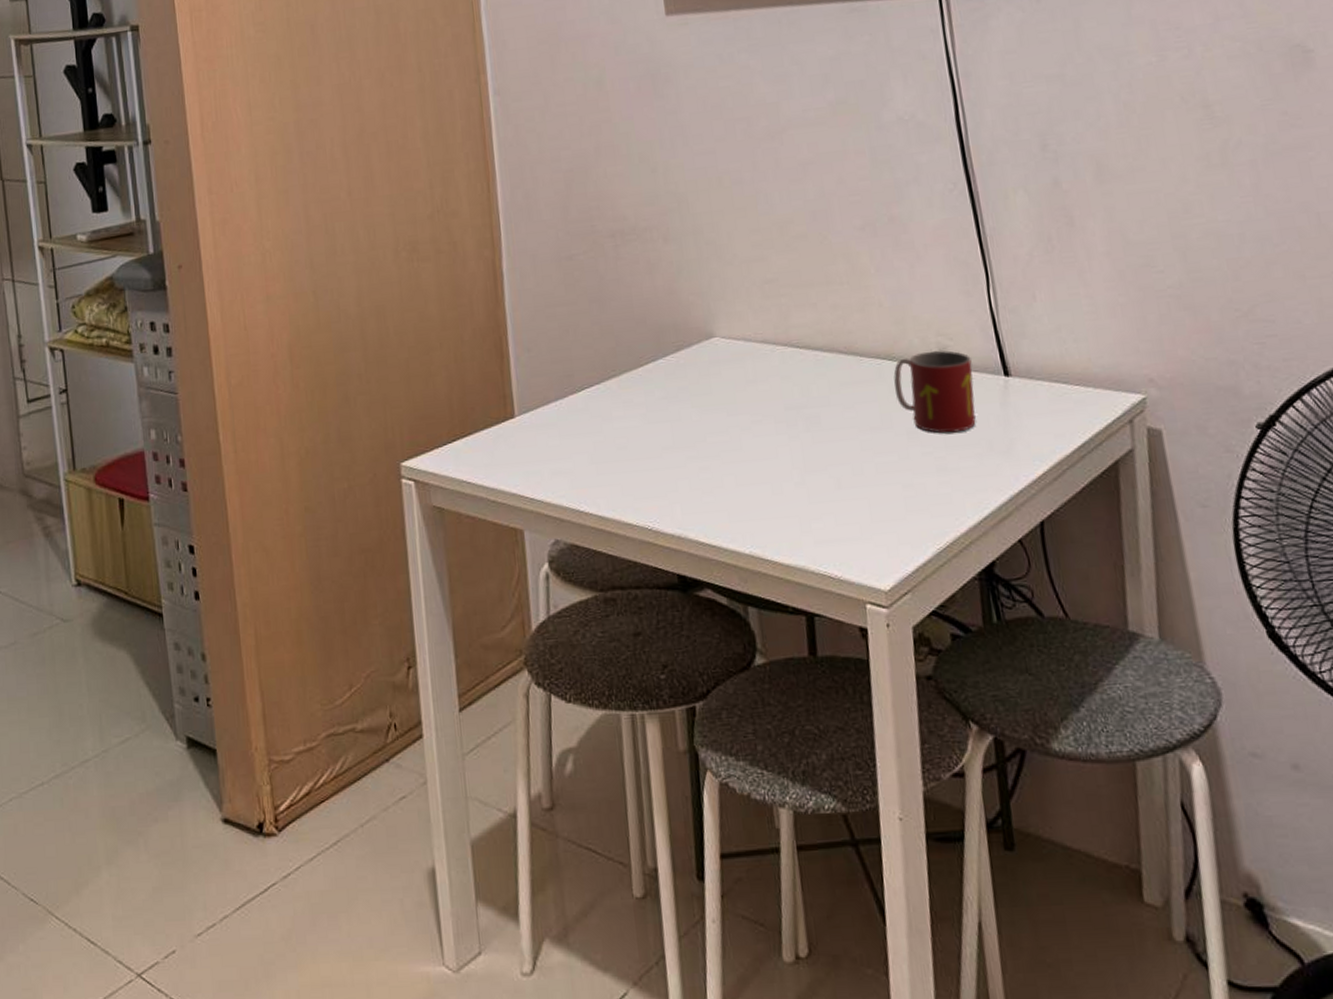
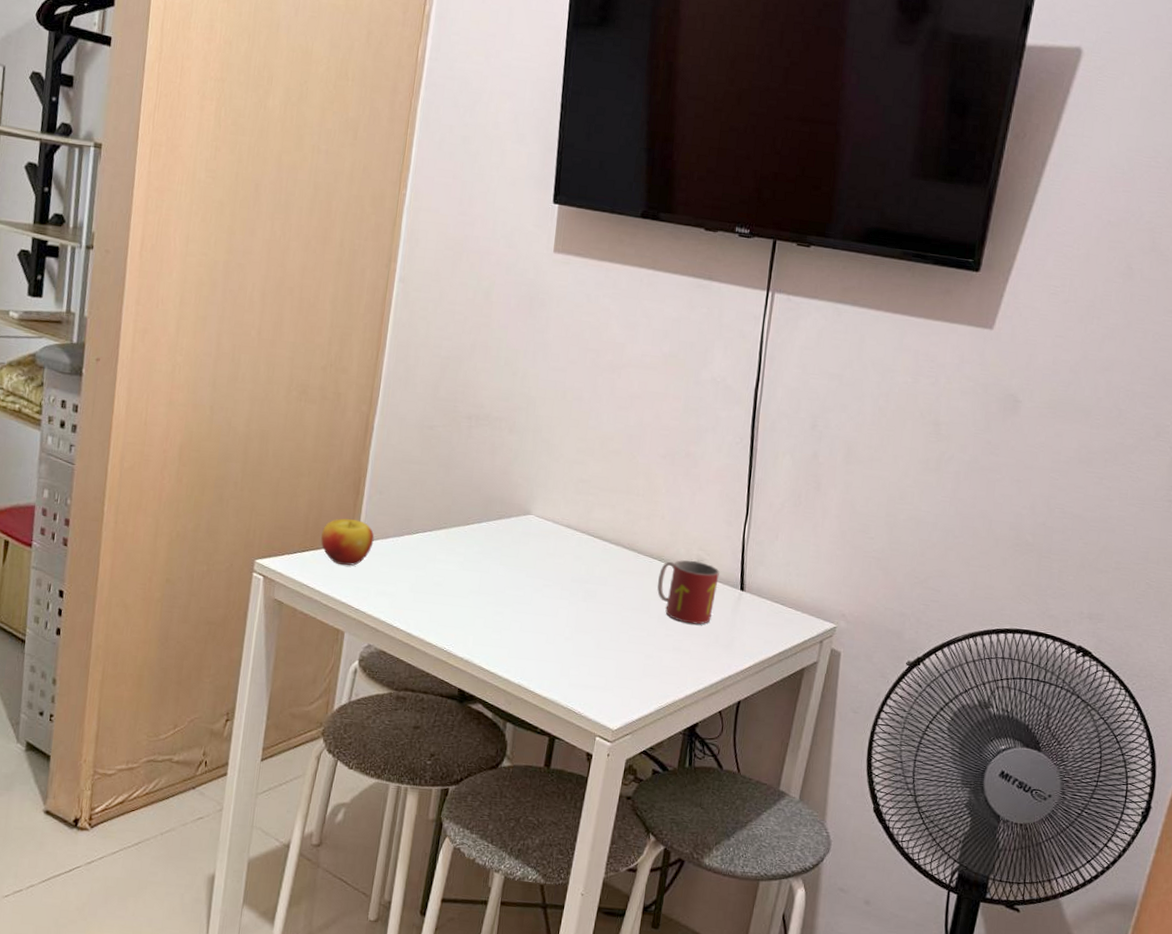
apple: none [470,389,534,449] -> present [321,518,375,566]

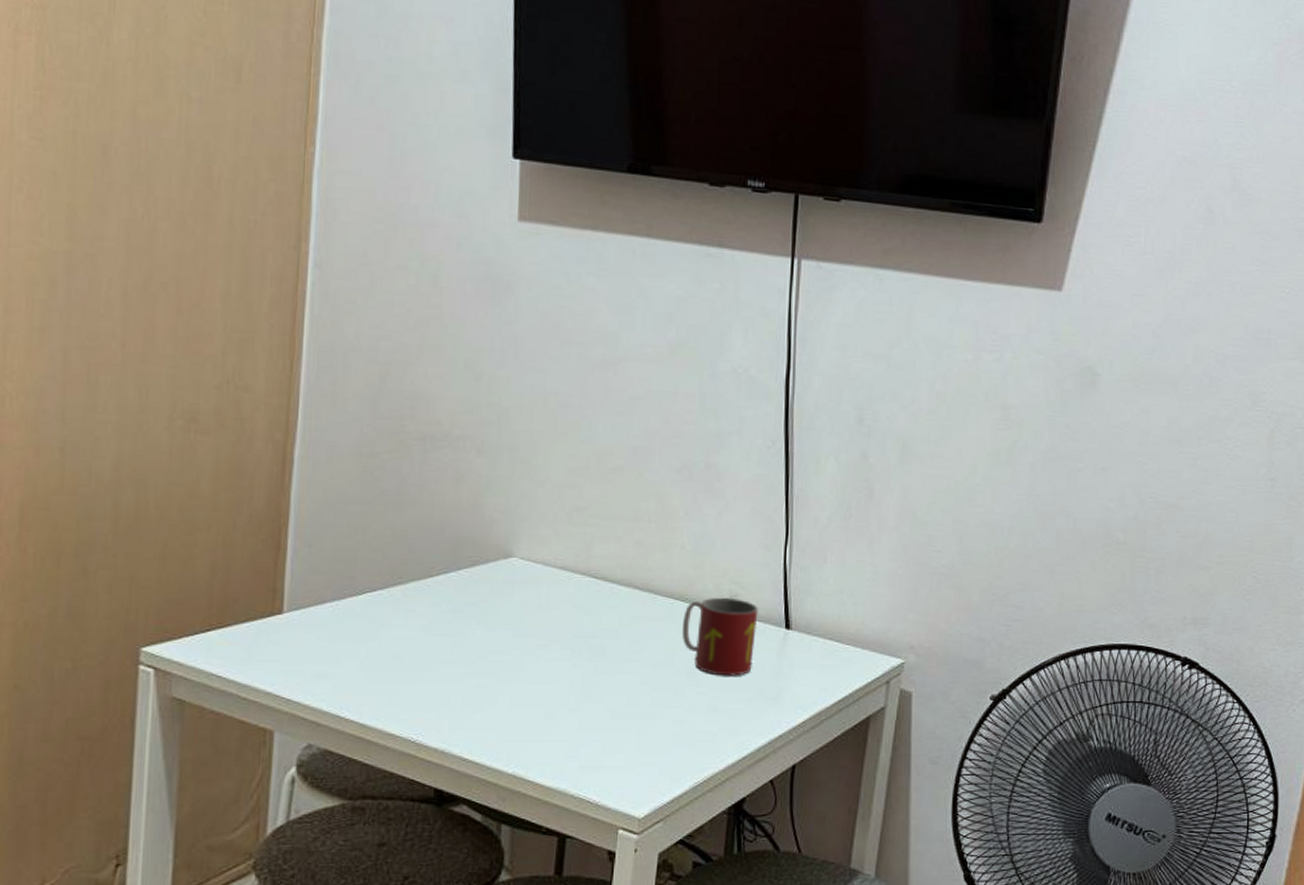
apple: present [321,518,375,566] -> none [232,583,306,645]

